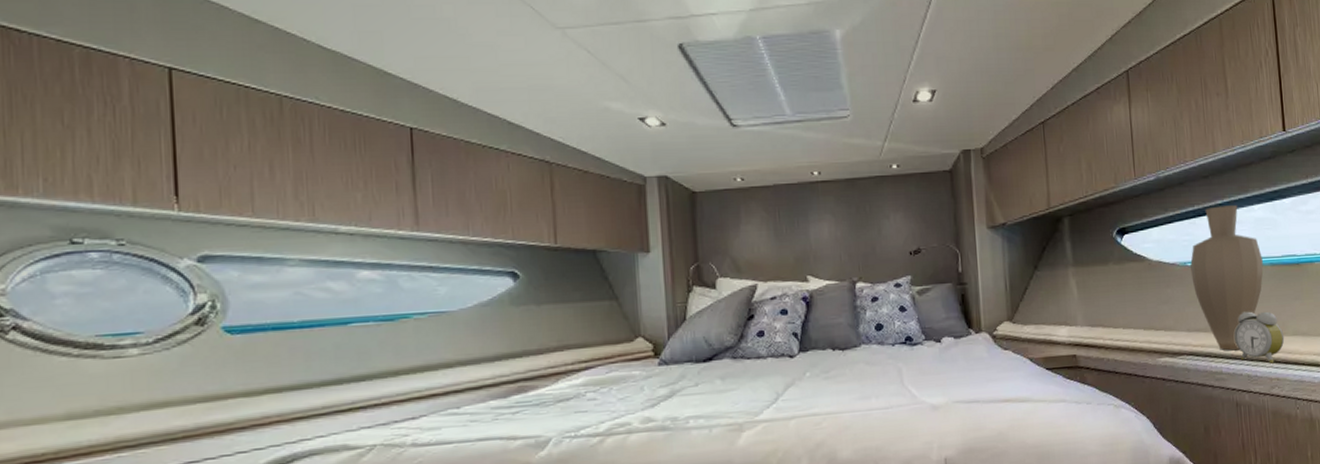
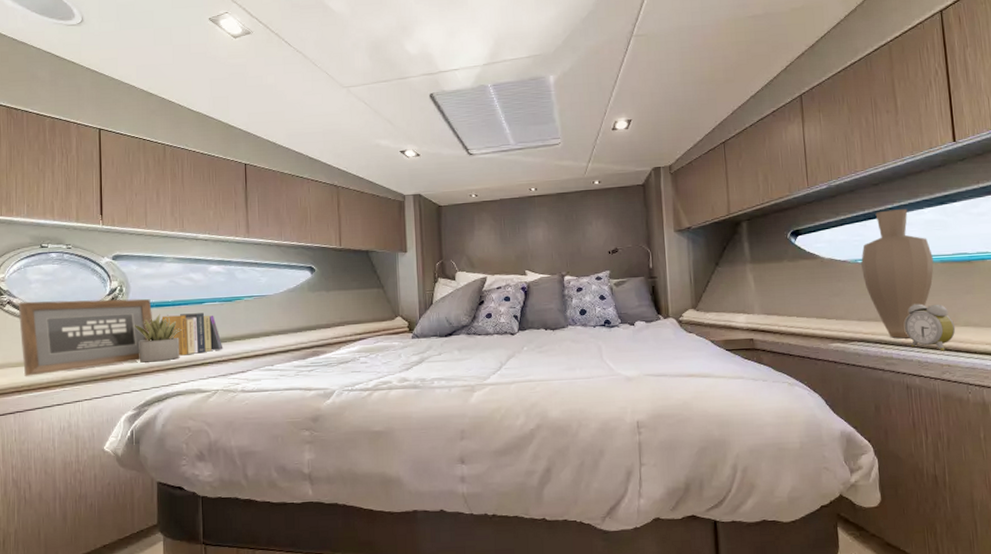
picture frame: none [31,318,267,439] -> present [18,298,152,376]
succulent plant: none [236,340,316,411] -> present [134,314,182,363]
books: none [282,337,383,399] -> present [161,313,223,356]

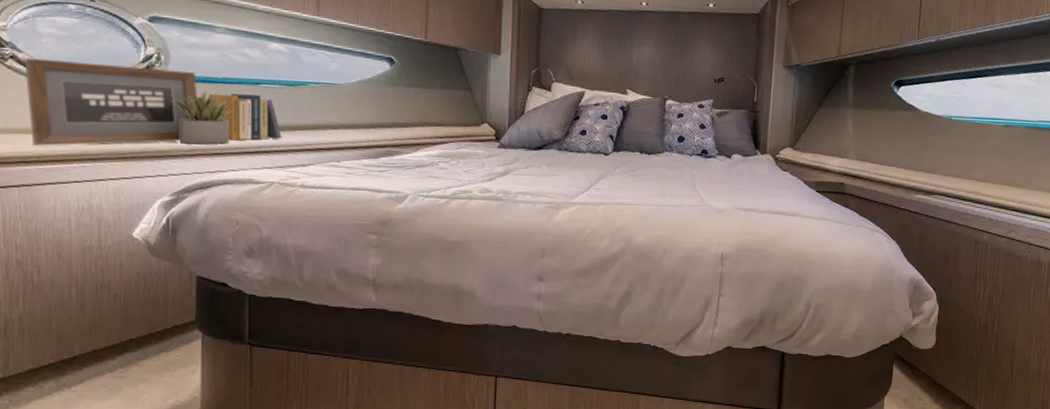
vase: present [861,209,934,339] -> none [954,71,1020,197]
alarm clock: present [904,303,956,351] -> none [982,164,1028,212]

